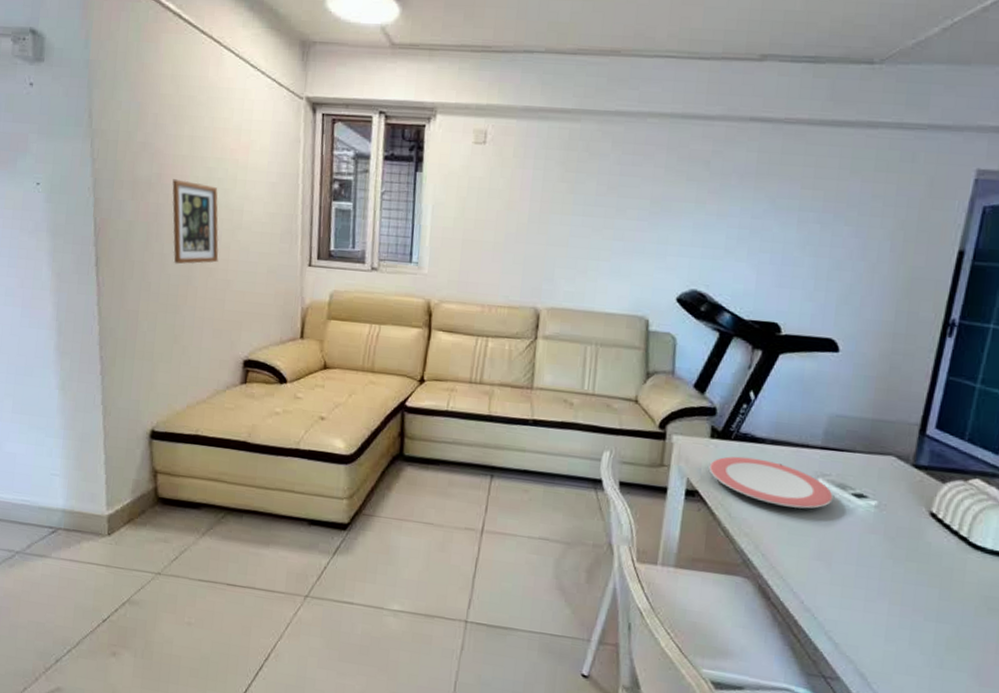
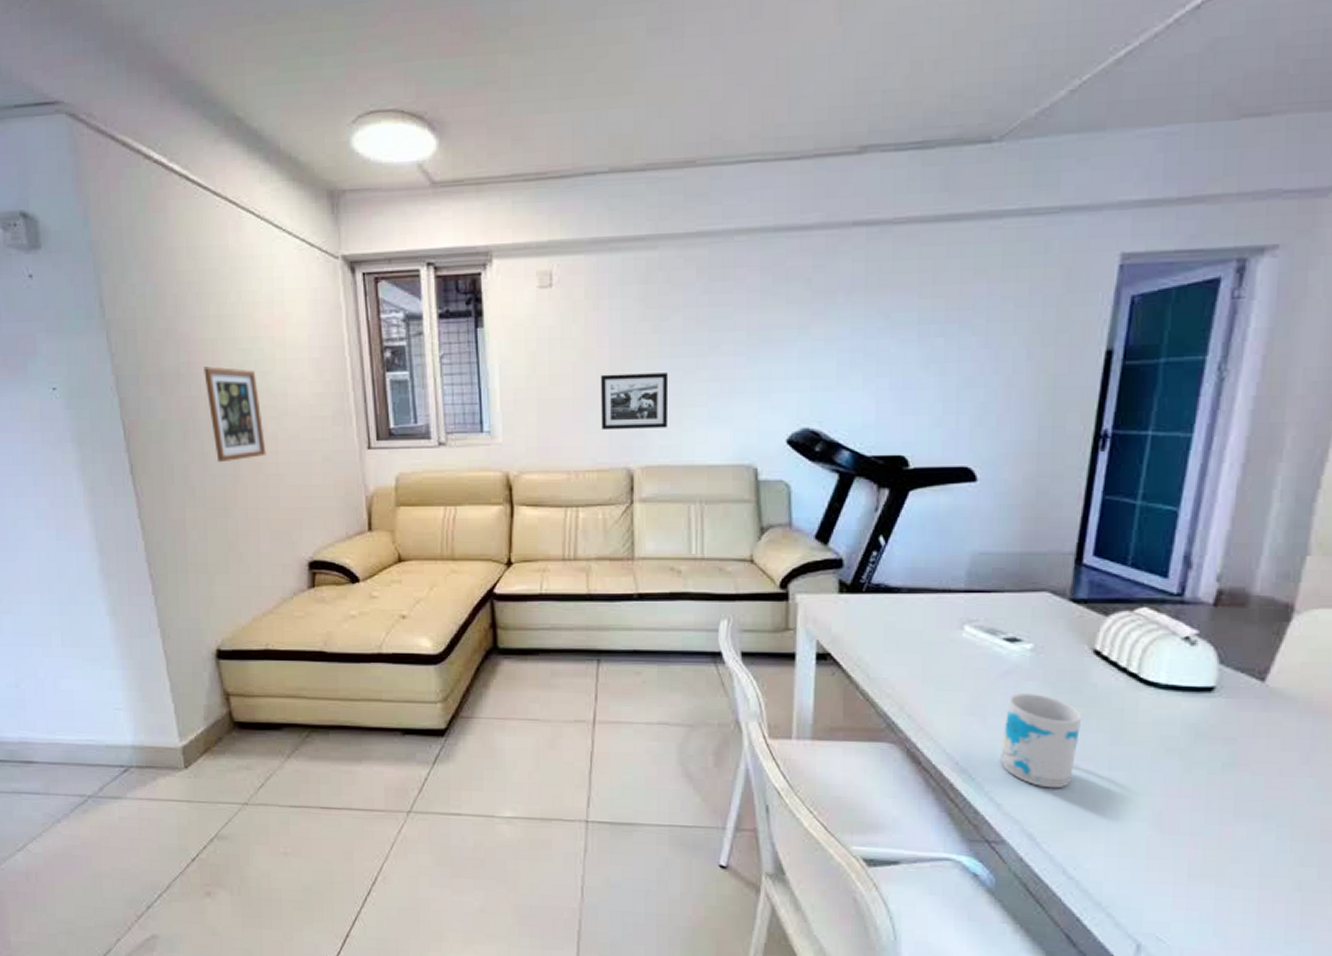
picture frame: none [516,224,579,276] -> present [600,373,669,431]
plate: present [708,456,833,509] -> none [840,610,983,661]
mug: none [841,544,916,635] -> present [1001,693,1082,789]

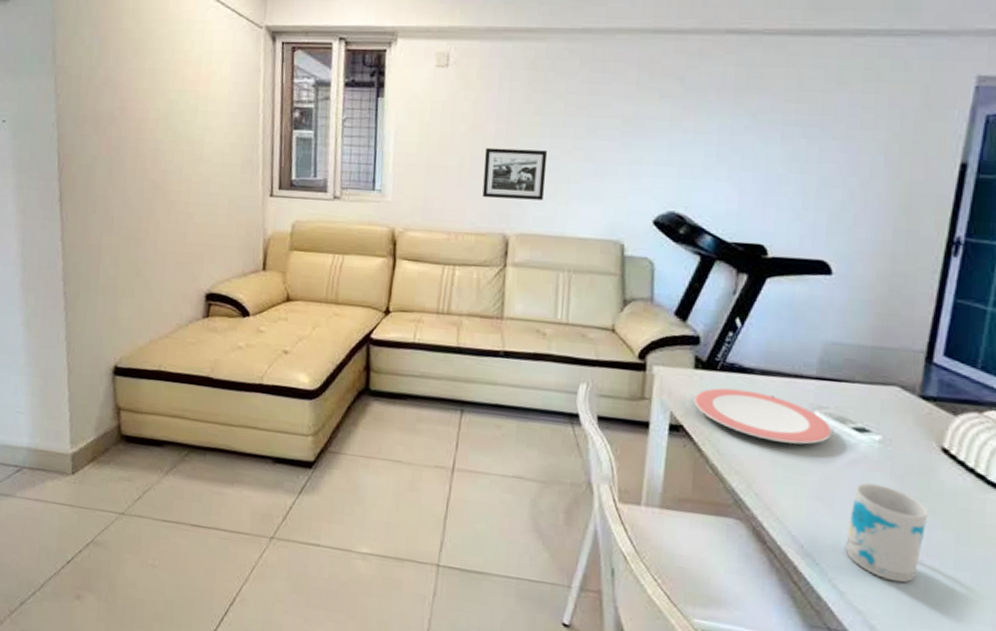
picture frame: present [204,366,266,463] -> none [134,112,180,198]
plate: none [840,610,983,661] -> present [693,388,832,445]

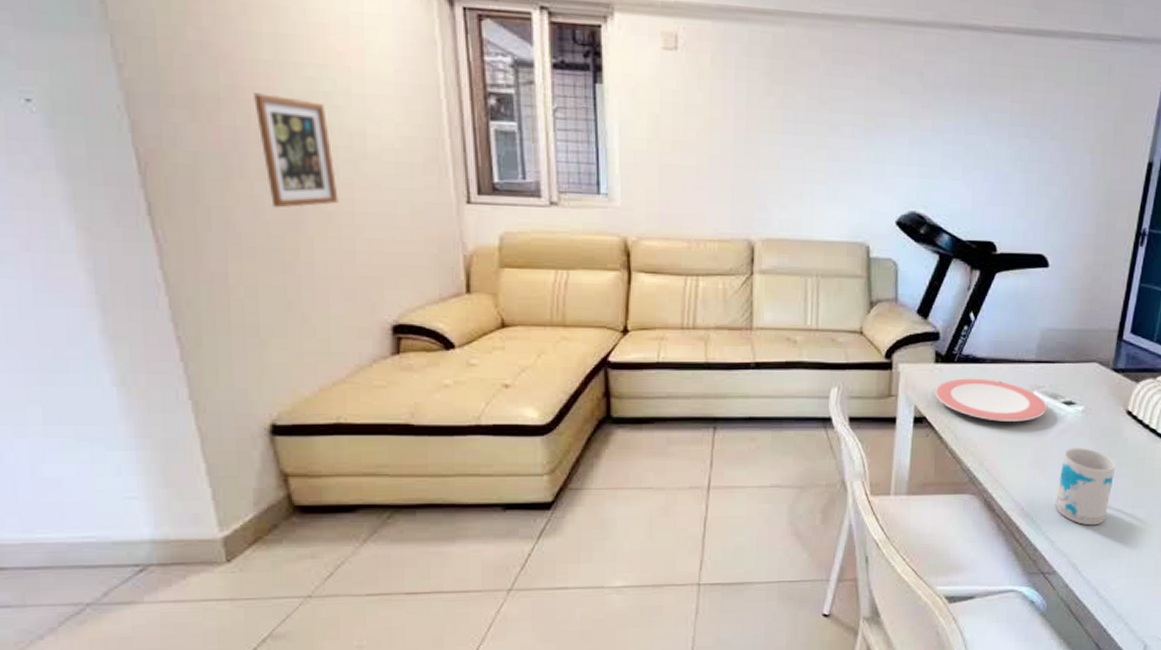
picture frame: none [134,112,180,198] -> present [254,93,339,208]
picture frame: present [482,147,548,201] -> none [724,144,791,203]

